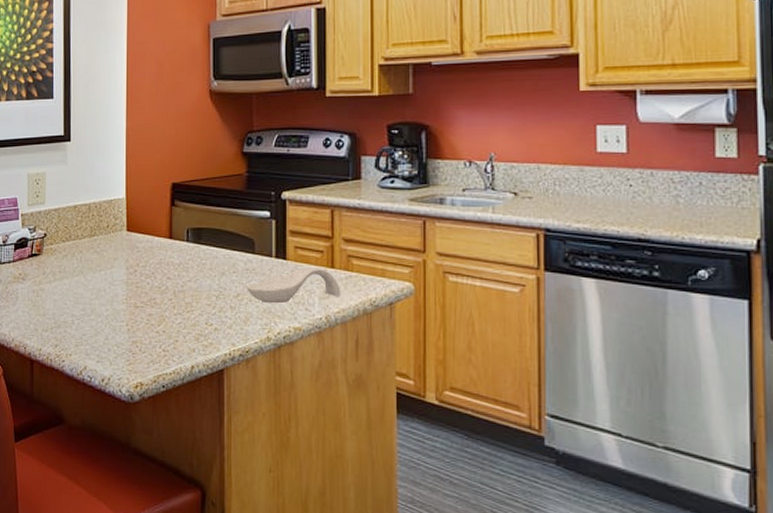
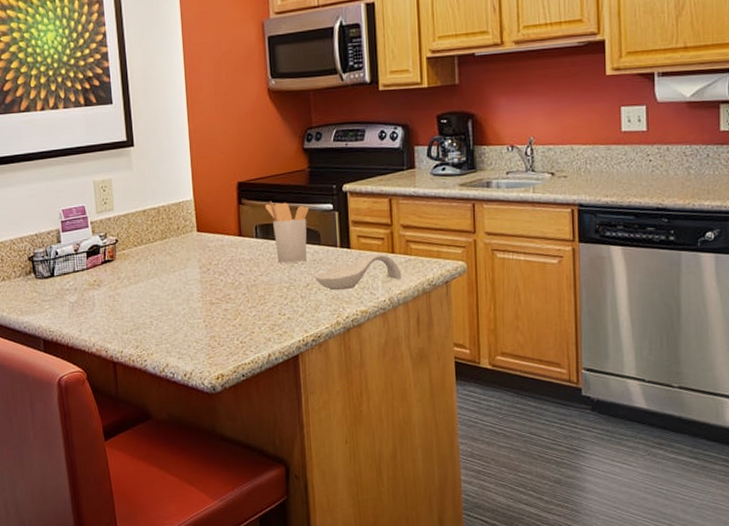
utensil holder: none [198,205,244,270] -> present [264,202,309,263]

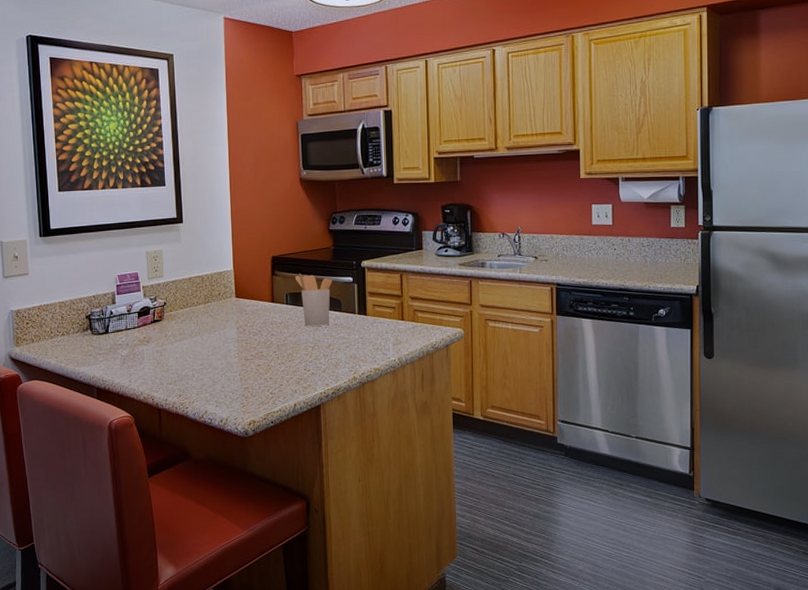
spoon rest: present [315,254,402,291] -> none [336,321,410,351]

